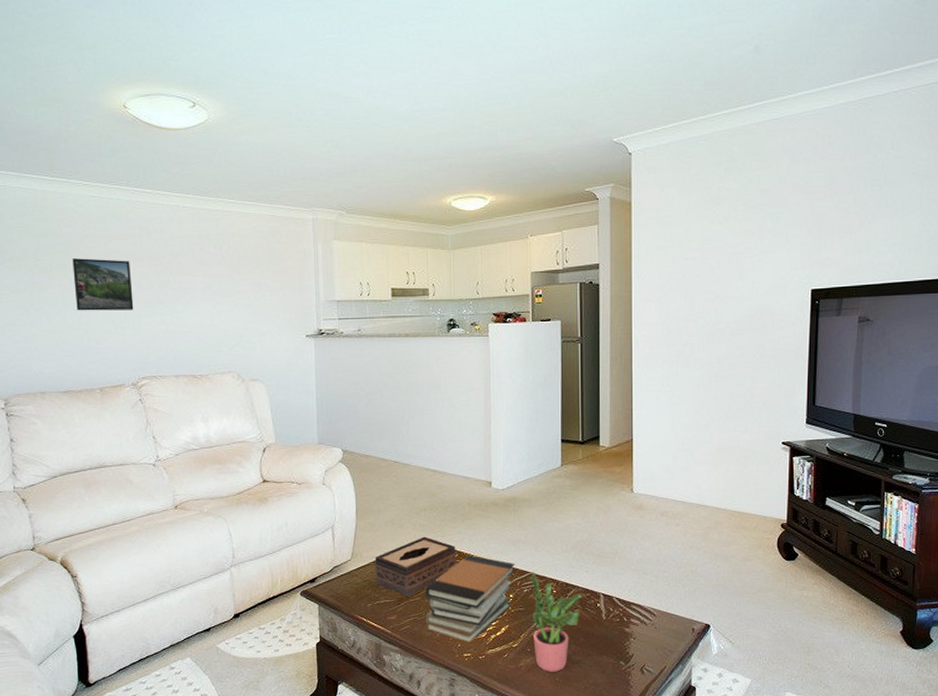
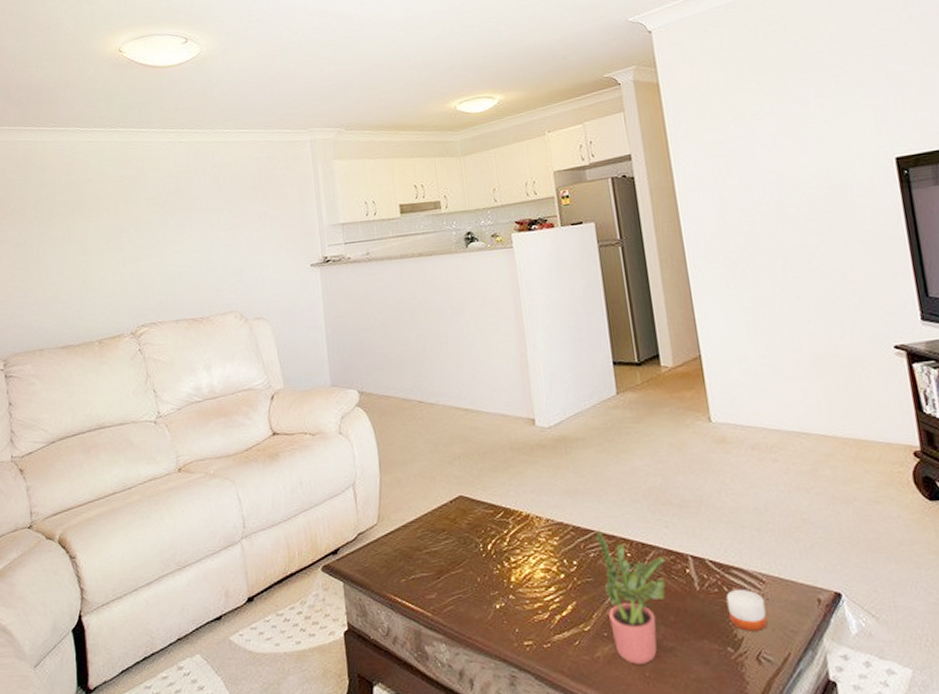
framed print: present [72,258,134,311] -> none [71,202,132,260]
tissue box: present [374,536,457,597] -> none [404,491,504,569]
book stack: present [424,555,515,644] -> none [467,511,576,628]
candle: none [625,619,653,650] -> present [726,588,768,631]

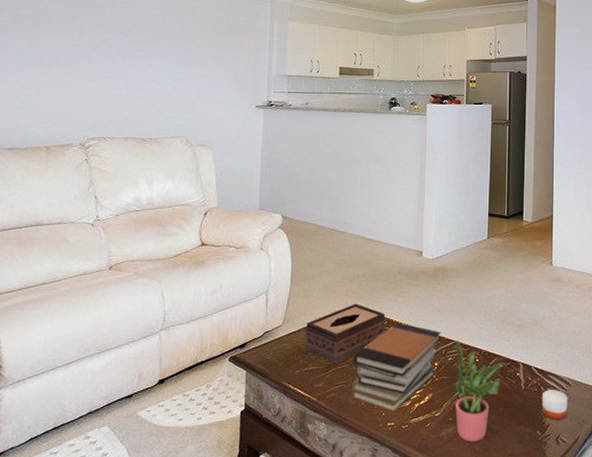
tissue box: none [404,491,504,569] -> present [304,303,386,364]
book stack: none [467,511,576,628] -> present [351,323,441,413]

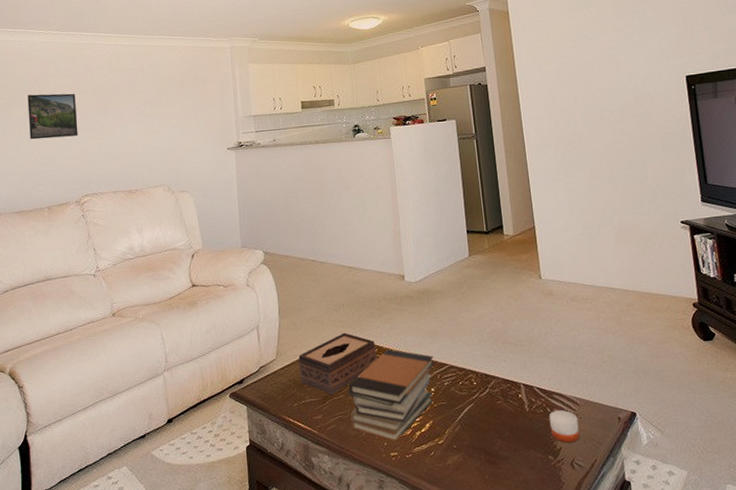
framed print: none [32,22,92,73] -> present [27,93,78,140]
potted plant: present [454,340,503,442] -> none [448,364,503,470]

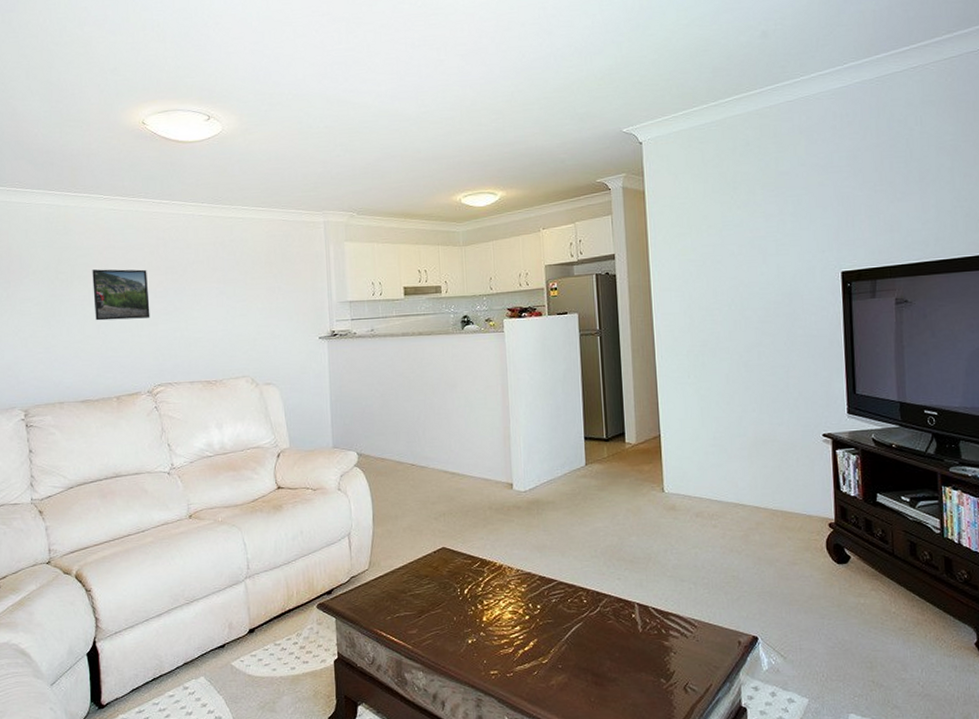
tissue box: present [298,332,377,395] -> none [392,543,479,609]
book stack: present [348,349,434,442] -> none [446,562,542,660]
candle: present [548,409,580,443] -> none [663,631,696,666]

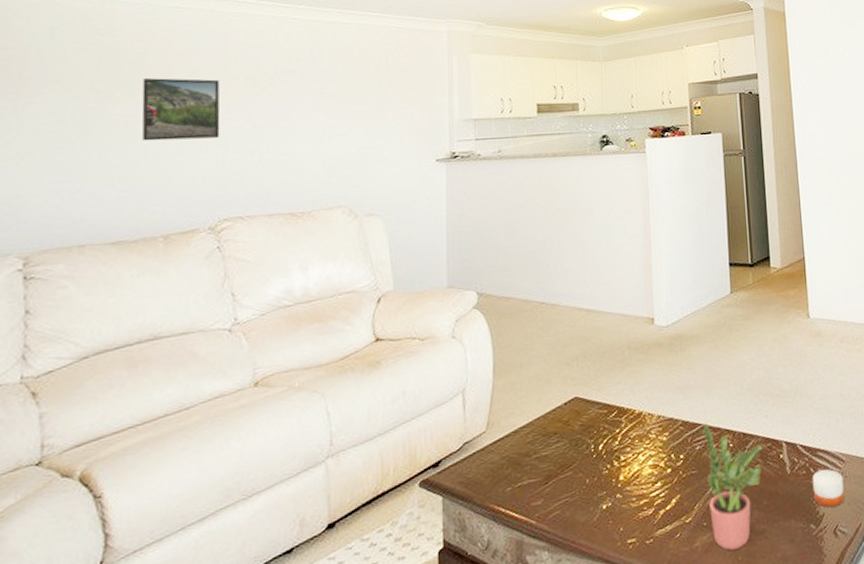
potted plant: none [557,580,615,691] -> present [701,423,763,550]
candle: none [663,631,696,666] -> present [812,468,845,508]

